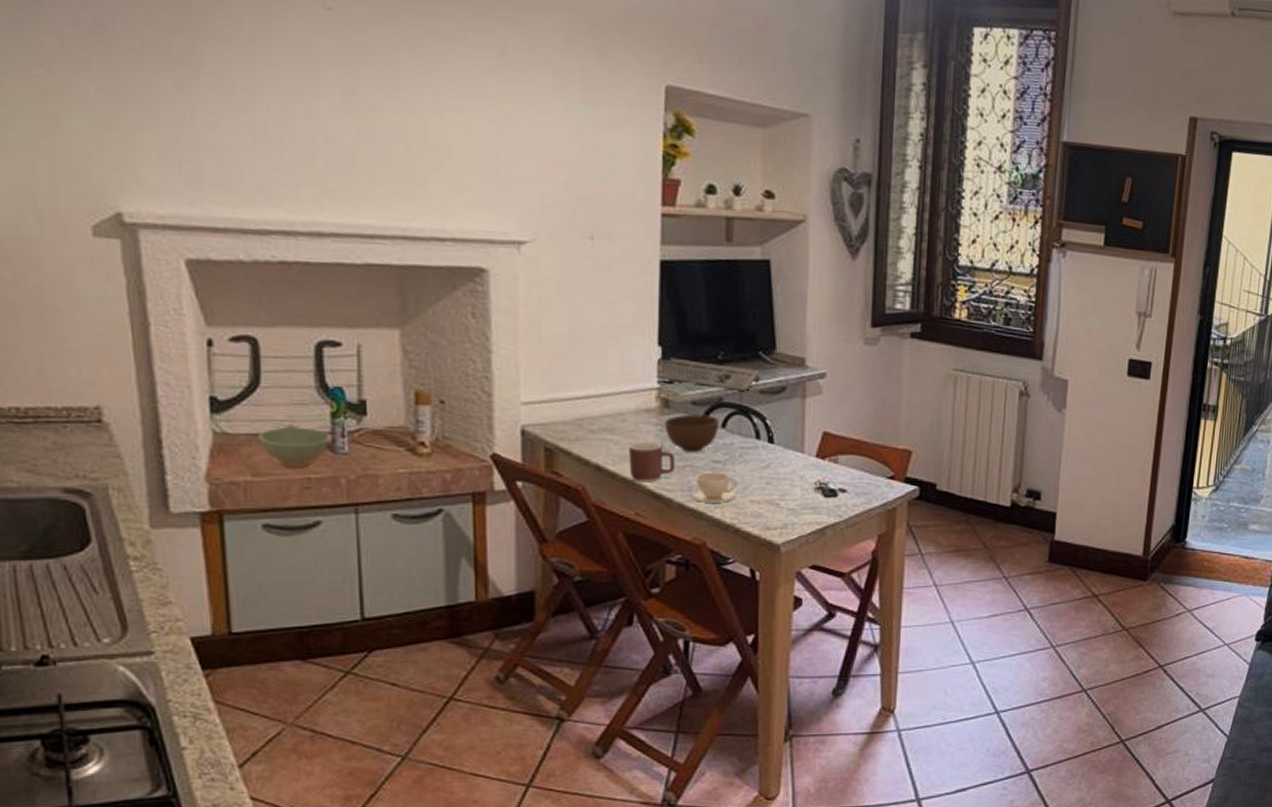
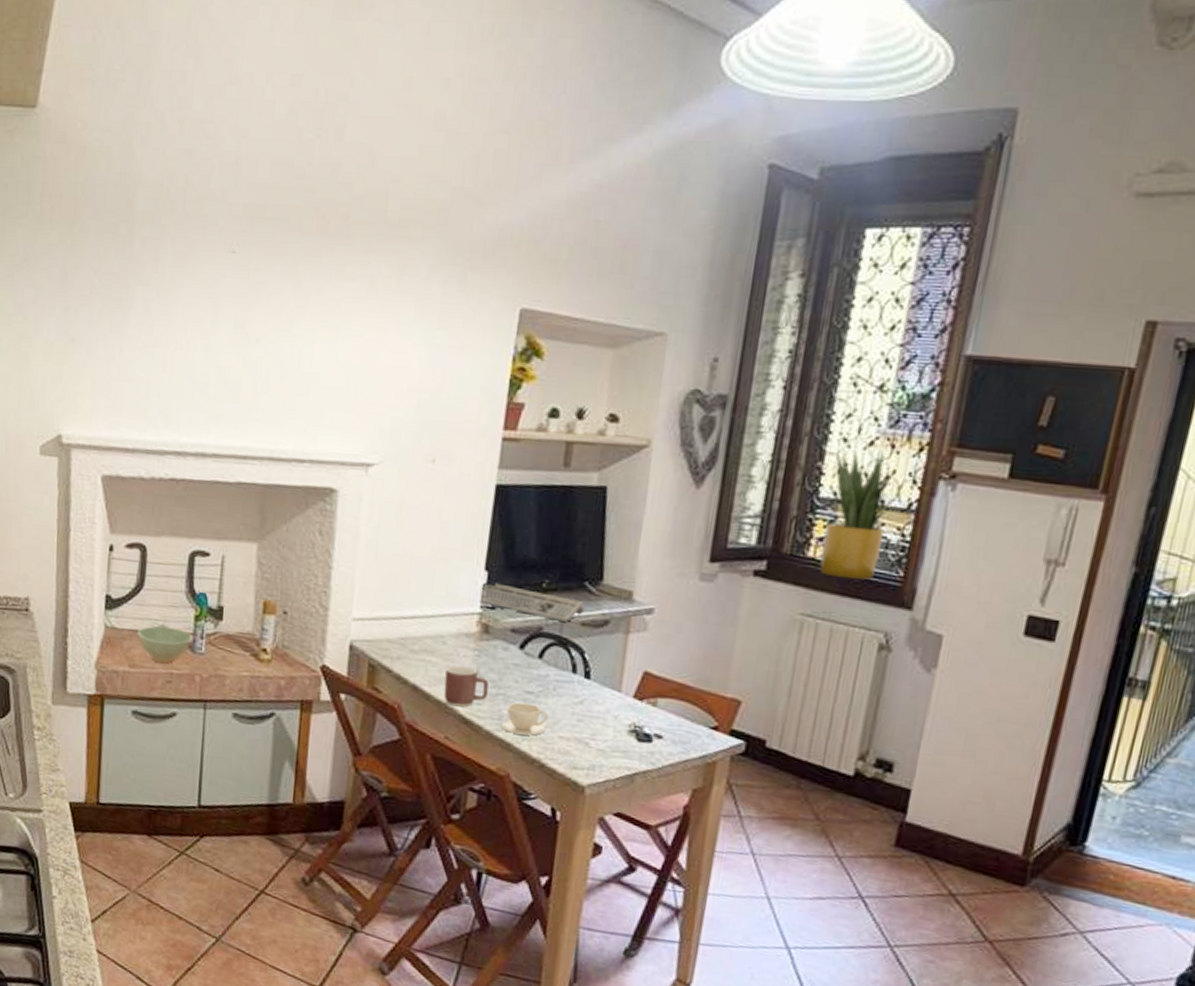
bowl: present [664,414,720,453] -> none [481,641,537,681]
planter: none [965,222,1025,337] -> present [819,449,902,581]

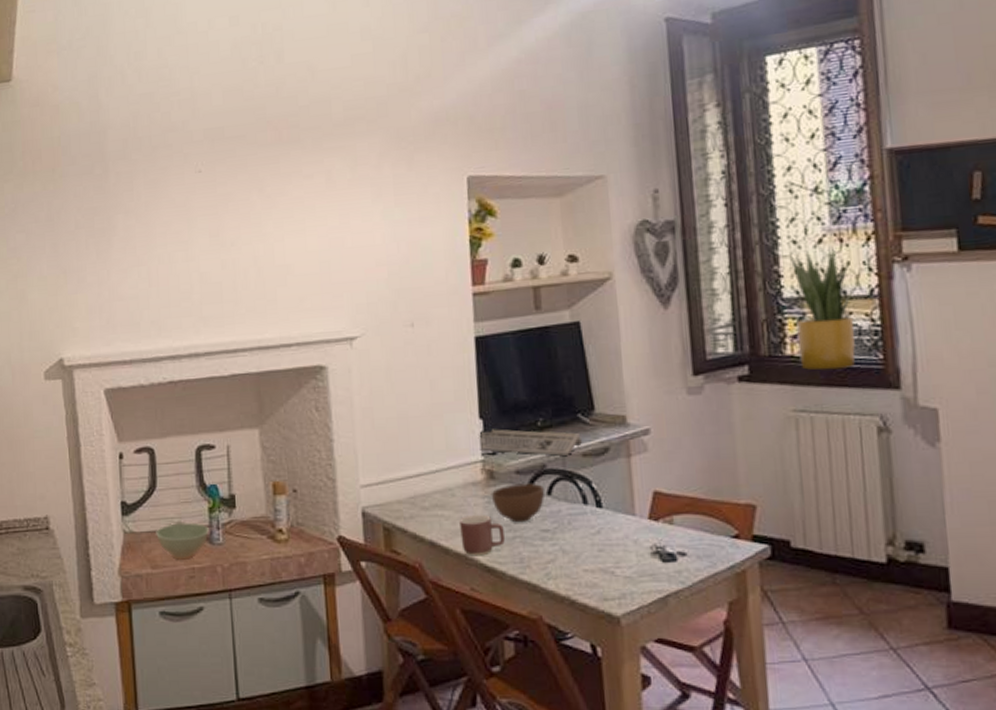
bowl: none [481,641,537,681] -> present [491,483,545,523]
teacup: present [502,702,548,736] -> none [525,541,569,574]

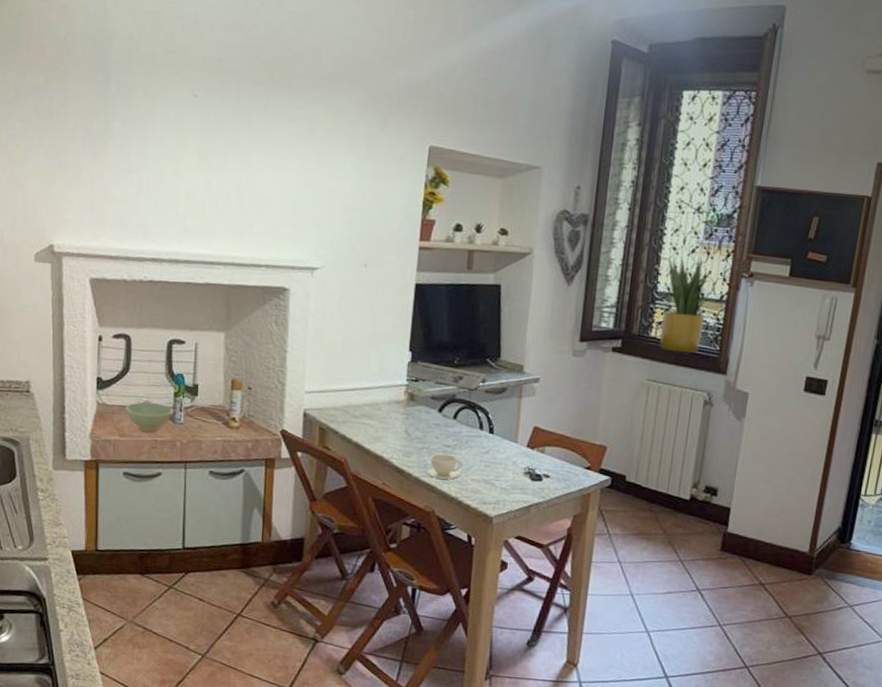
mug: present [458,514,505,556] -> none [380,426,415,459]
bowl: present [491,483,545,523] -> none [409,406,452,438]
teacup: none [525,541,569,574] -> present [427,454,462,480]

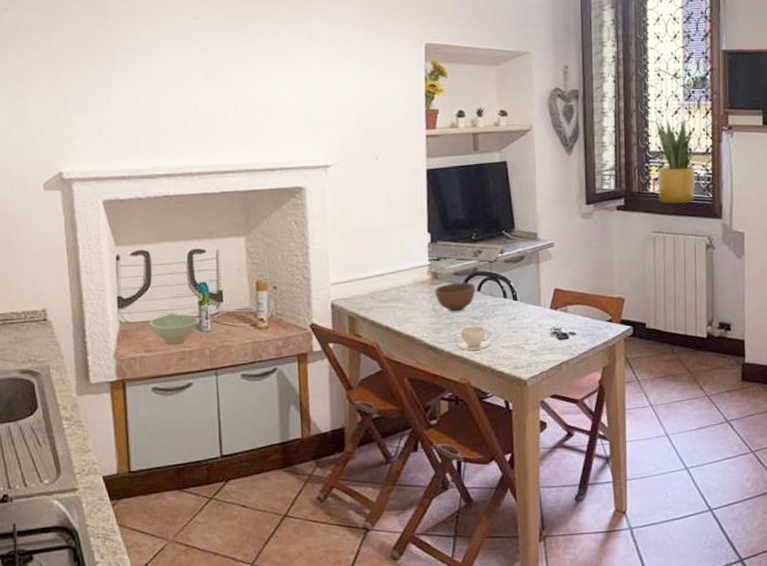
bowl: none [409,406,452,438] -> present [434,282,476,312]

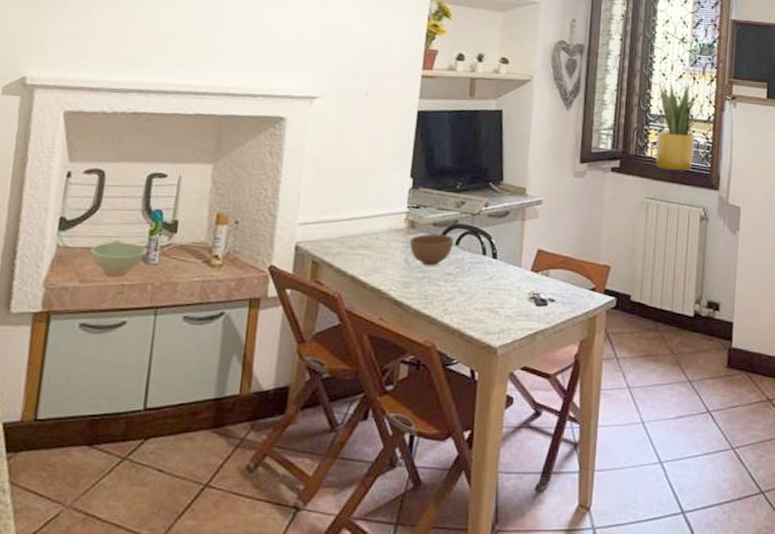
teacup: present [458,326,491,350] -> none [427,283,465,310]

